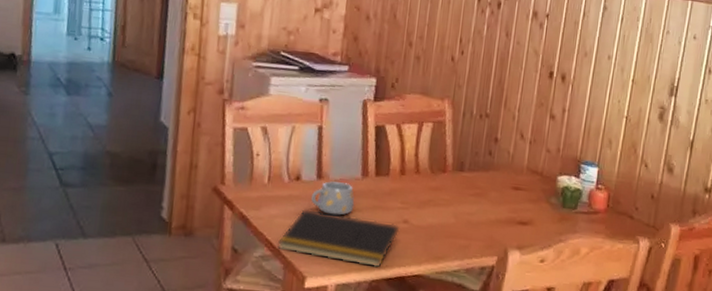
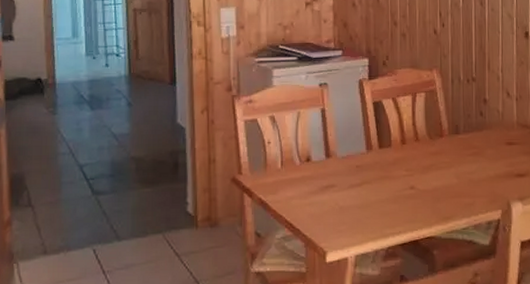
notepad: present [277,208,400,268] -> none [296,186,408,235]
mug: present [310,181,355,217] -> none [322,158,363,190]

